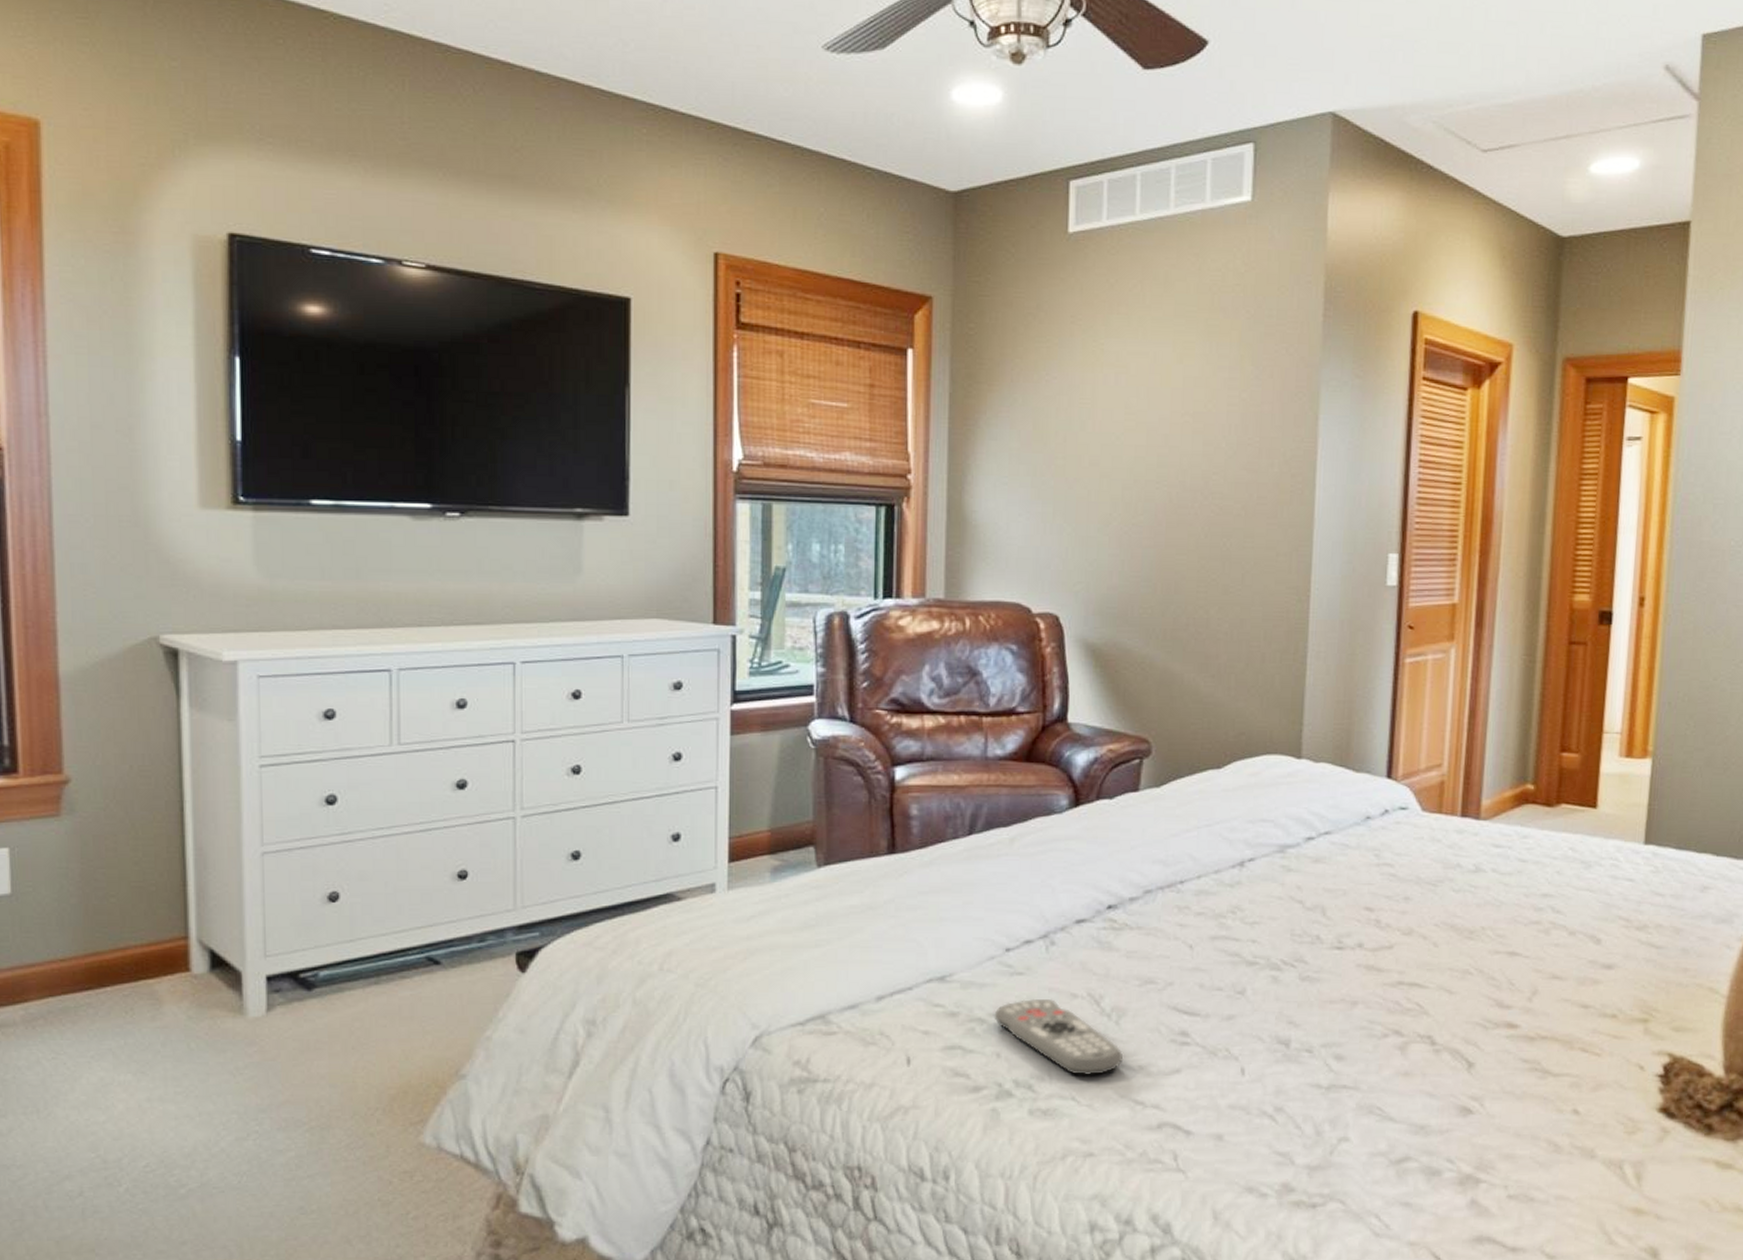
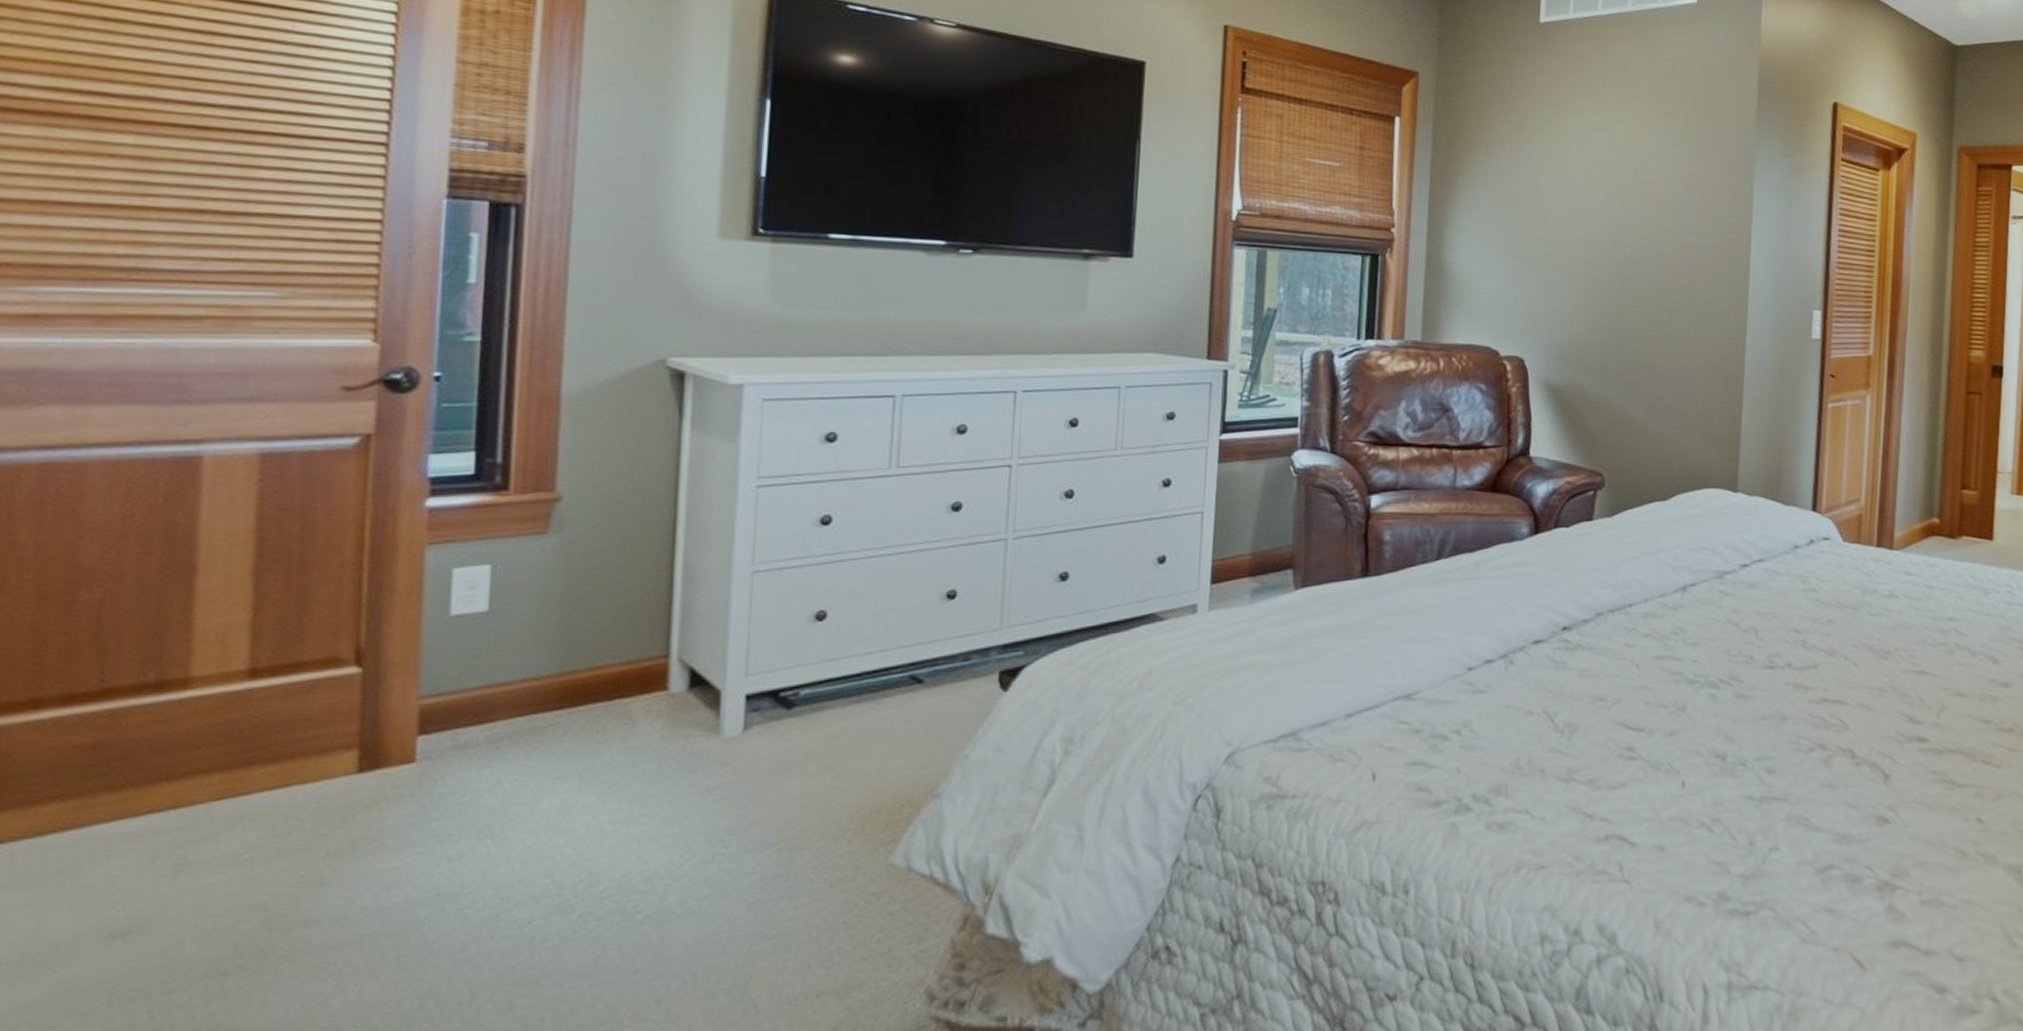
remote control: present [994,999,1123,1076] -> none [1455,716,1574,791]

